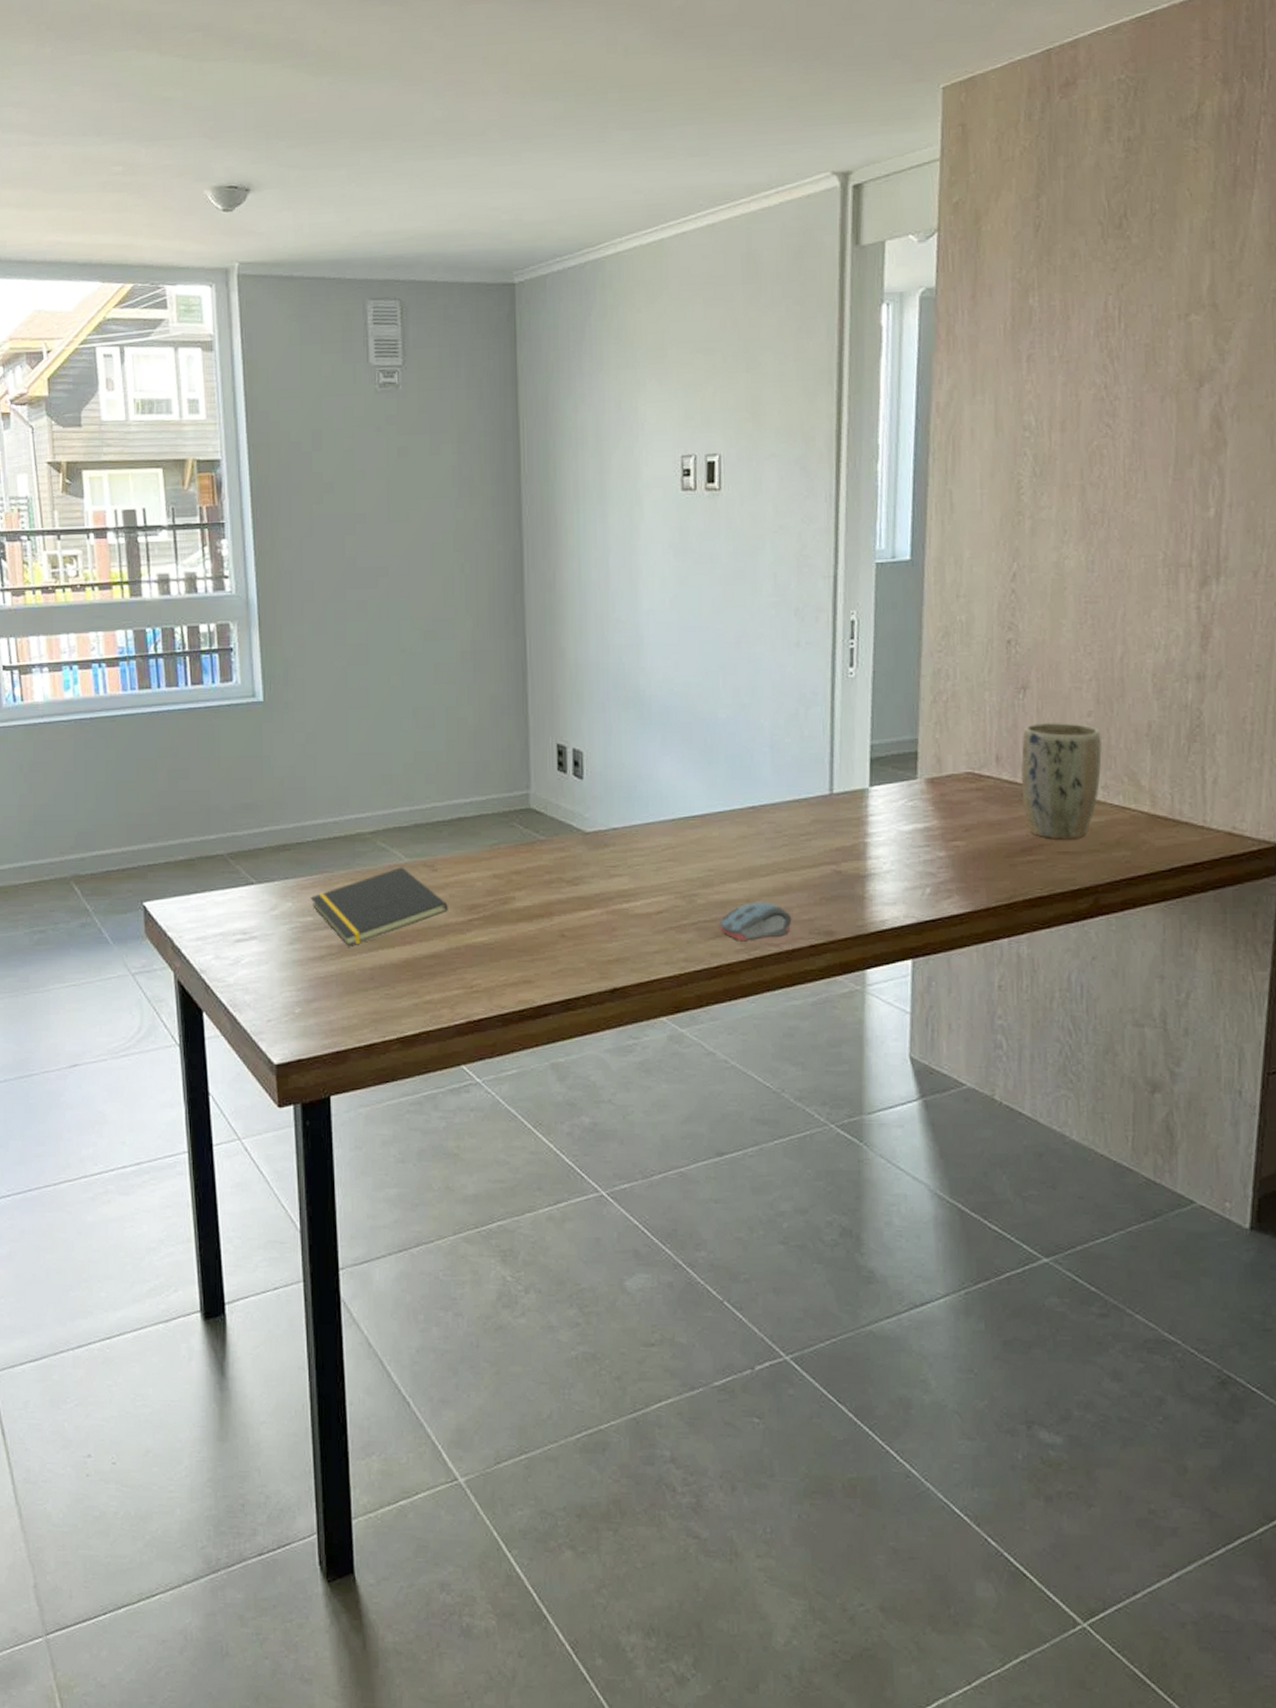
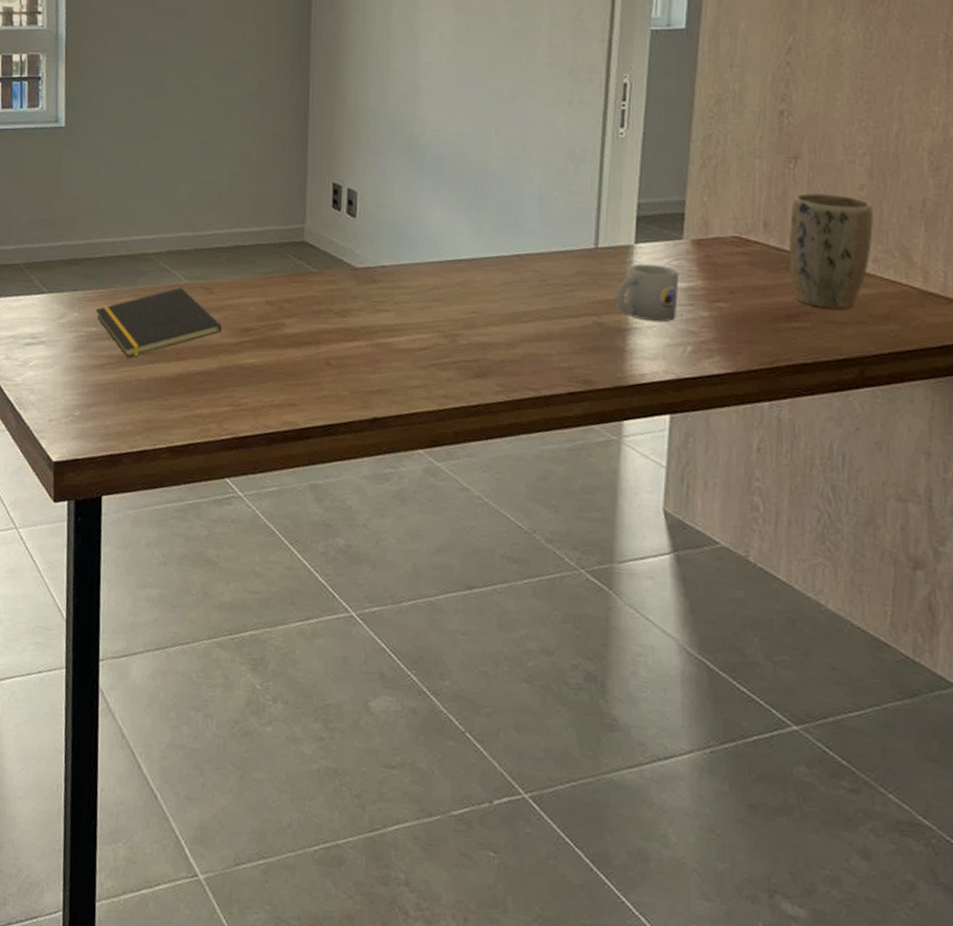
computer mouse: present [719,901,792,942] -> none [480,346,552,383]
mug: none [853,807,916,866] -> present [615,263,680,322]

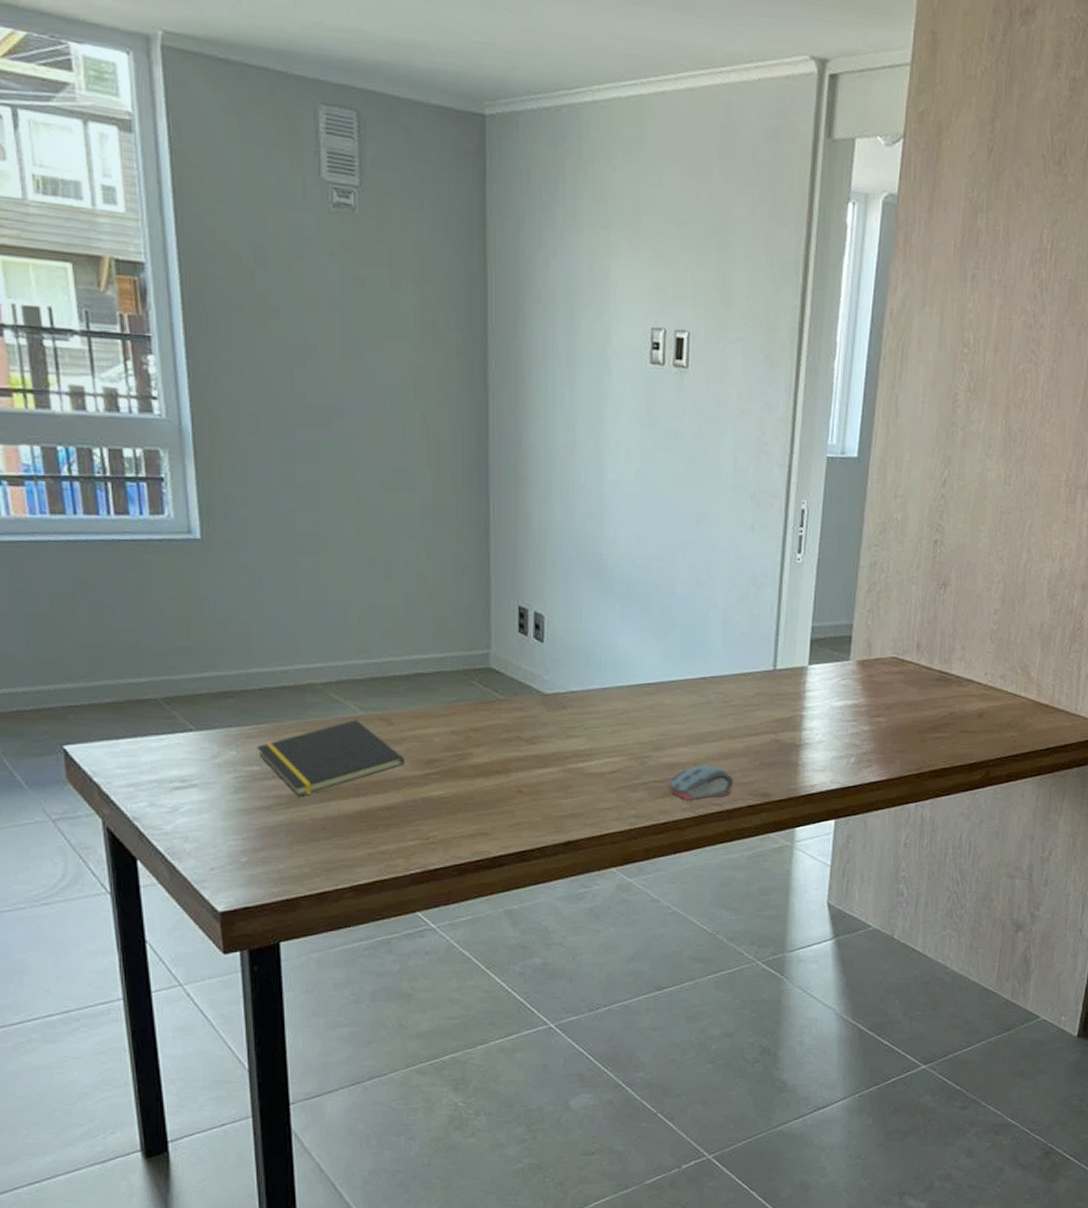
computer mouse: none [480,346,552,383] -> present [668,764,734,801]
mug: present [615,263,680,322] -> none [791,684,846,737]
plant pot: present [788,193,873,310] -> none [935,617,1003,720]

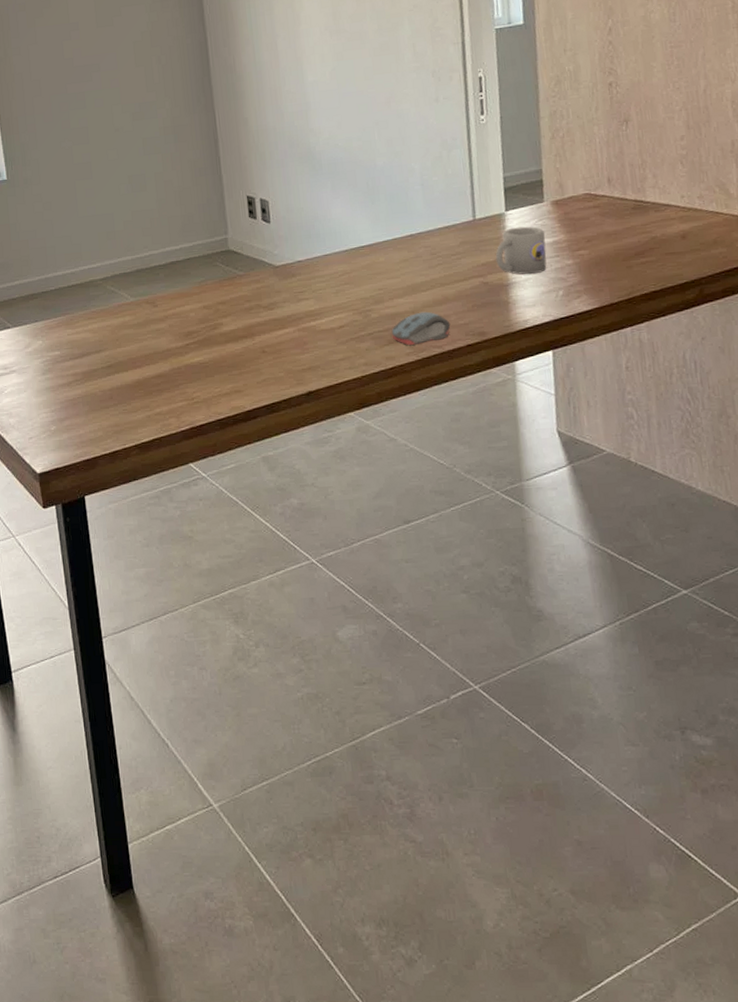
notepad: present [256,719,404,796] -> none [56,305,169,372]
mug: none [791,684,846,737] -> present [495,226,547,275]

